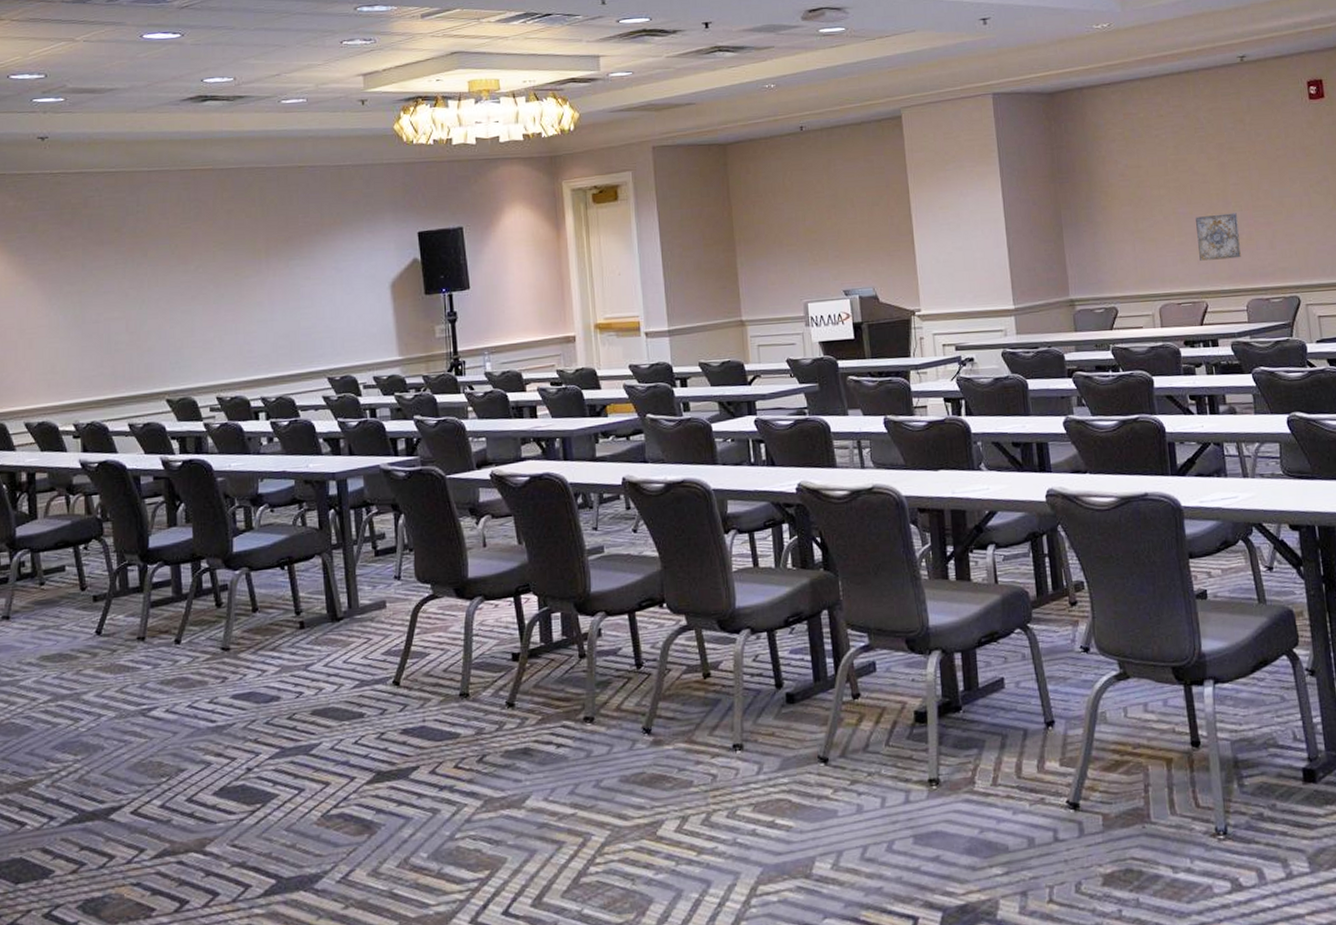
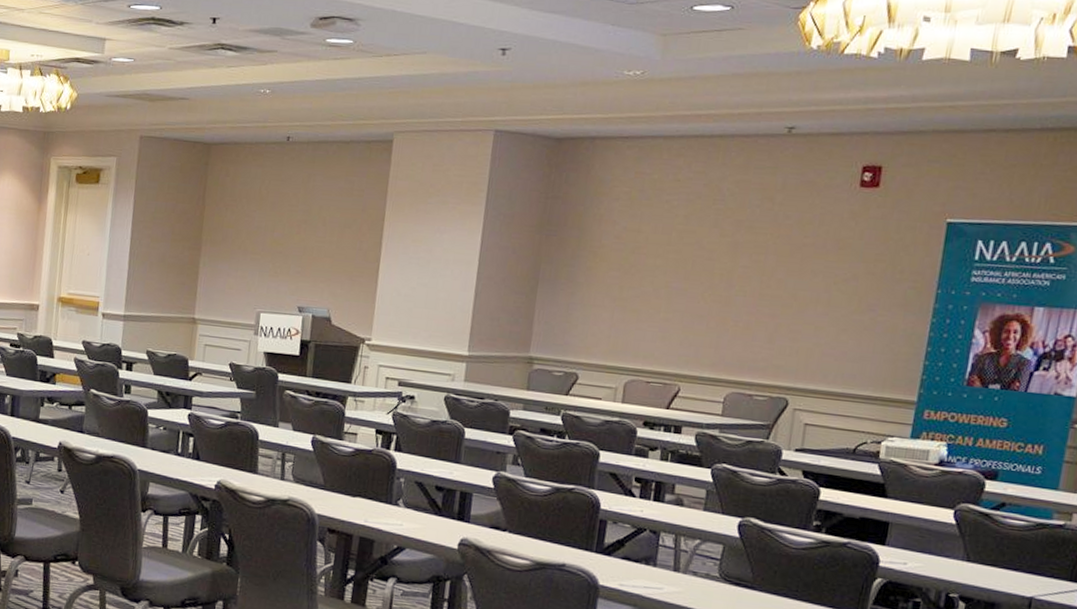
wall art: present [1196,213,1241,261] -> none [683,295,739,347]

